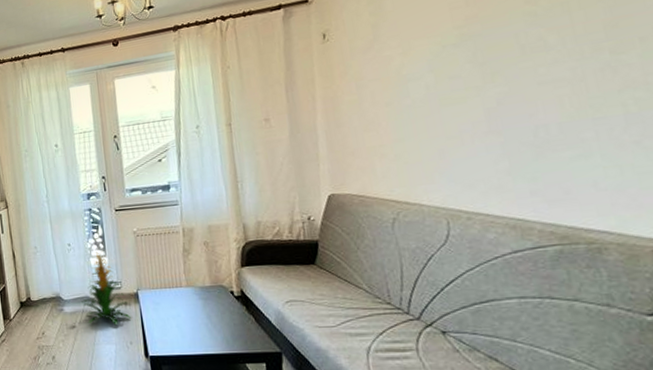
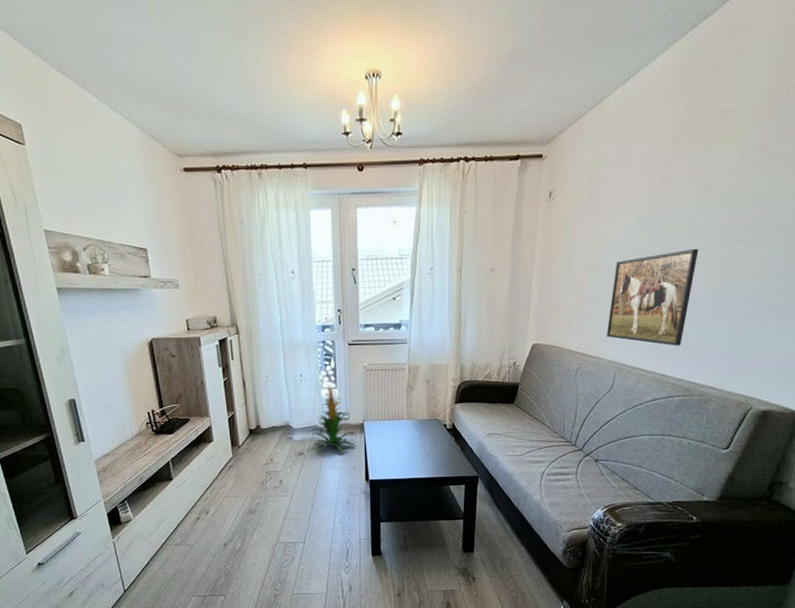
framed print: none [422,65,541,183] -> present [607,248,699,346]

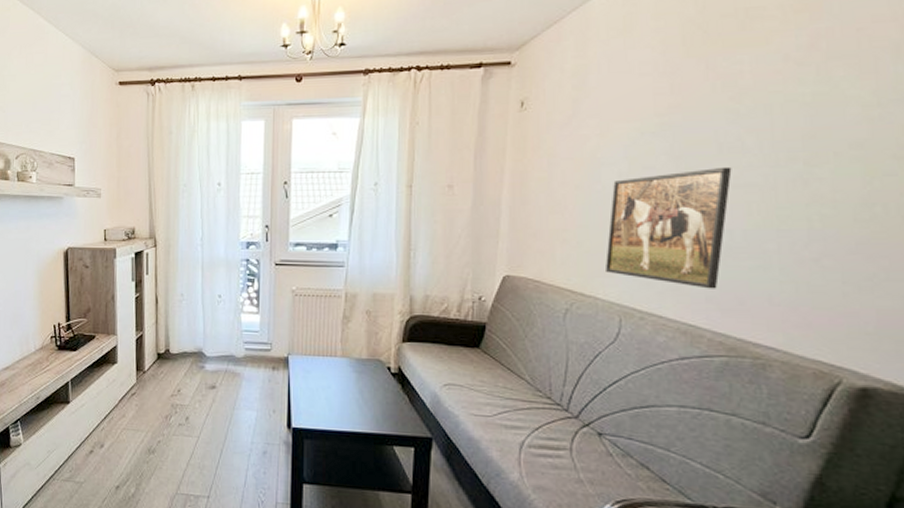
indoor plant: present [310,383,355,452] -> none [226,307,277,389]

